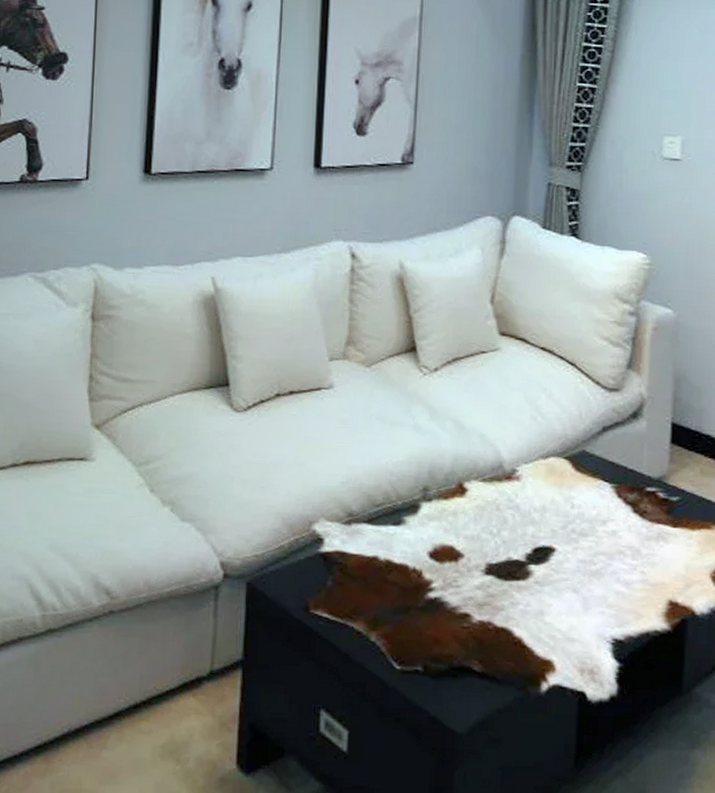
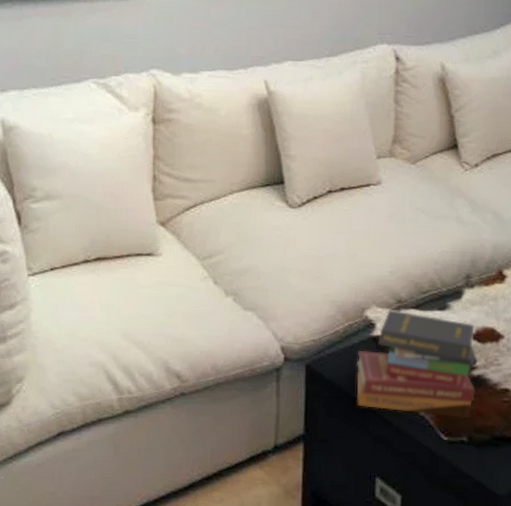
books: none [301,523,435,646] -> present [356,309,478,419]

